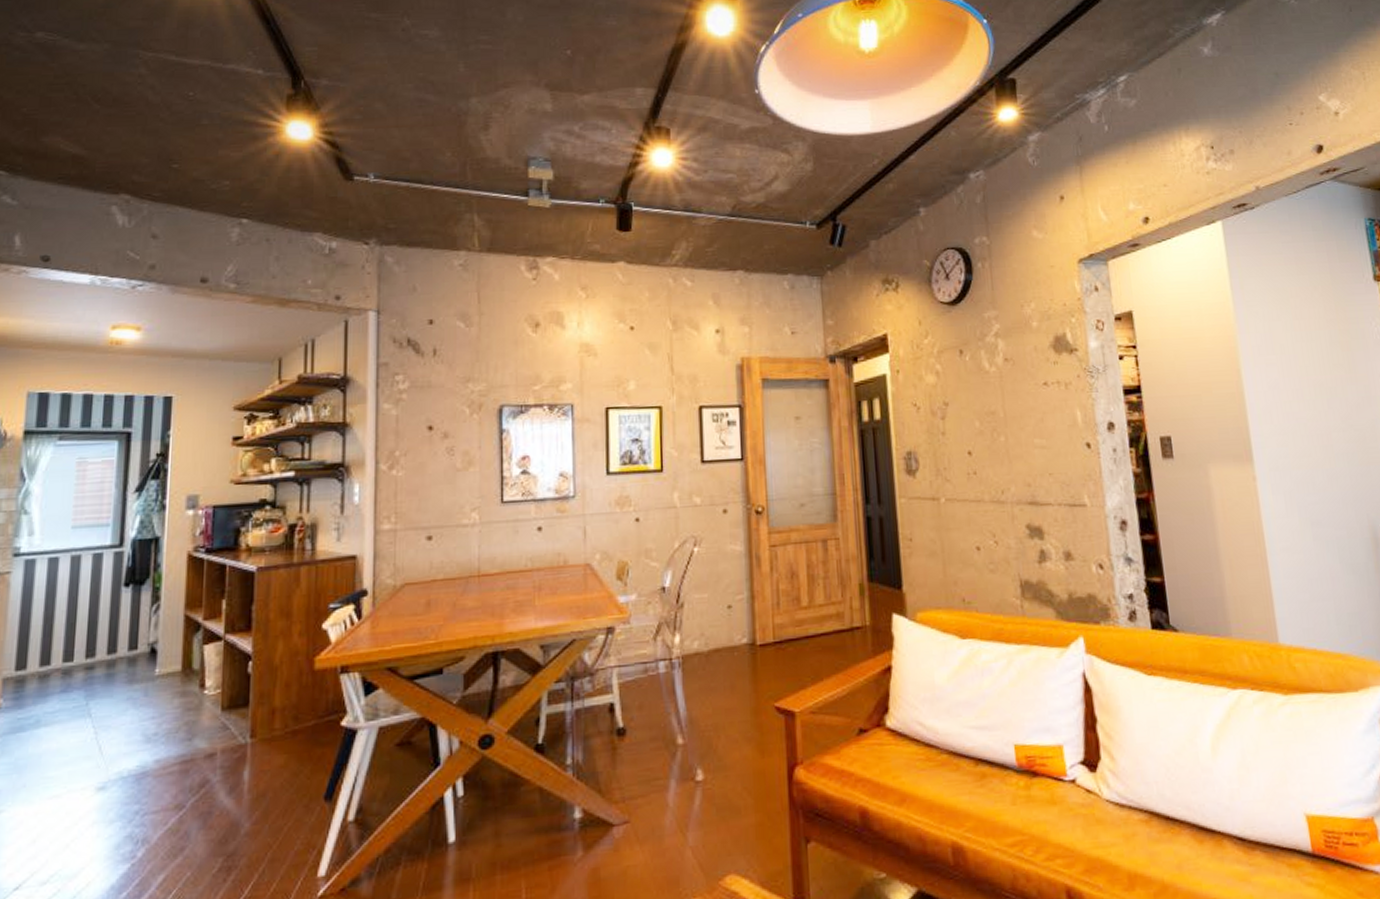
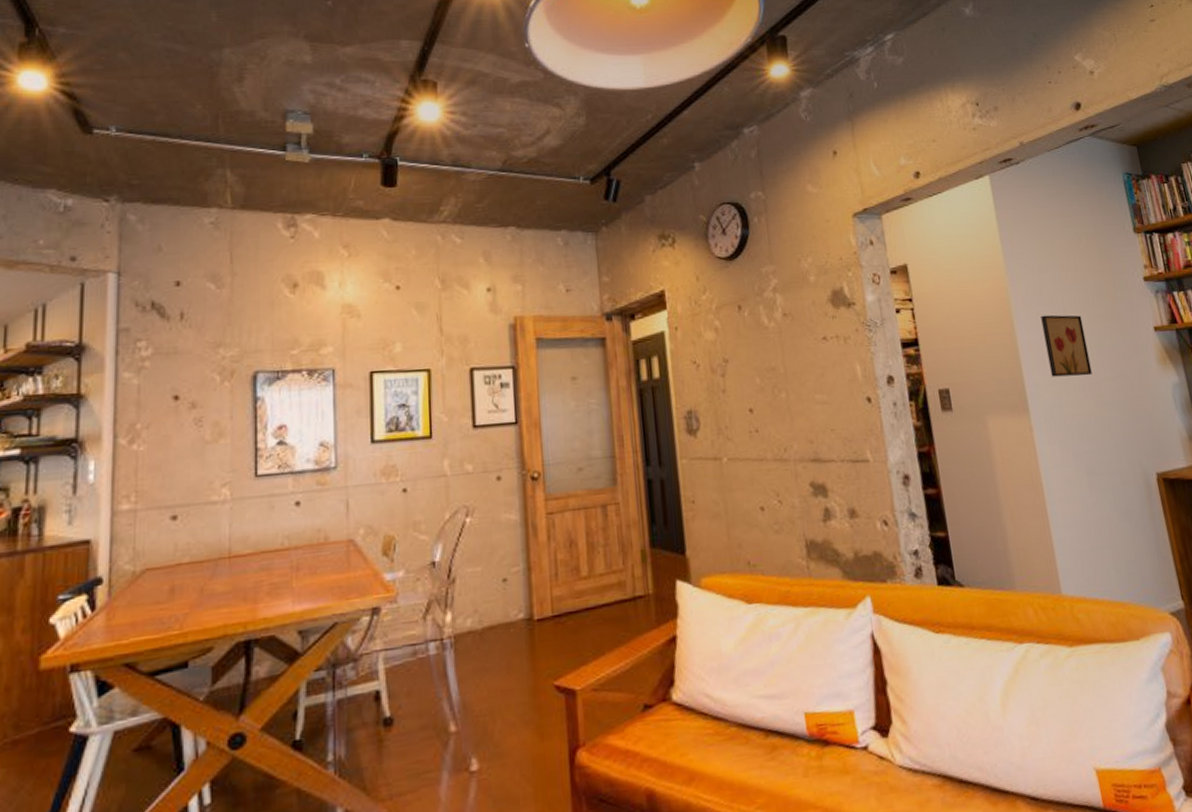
wall art: none [1269,364,1322,427] -> present [1040,315,1092,377]

